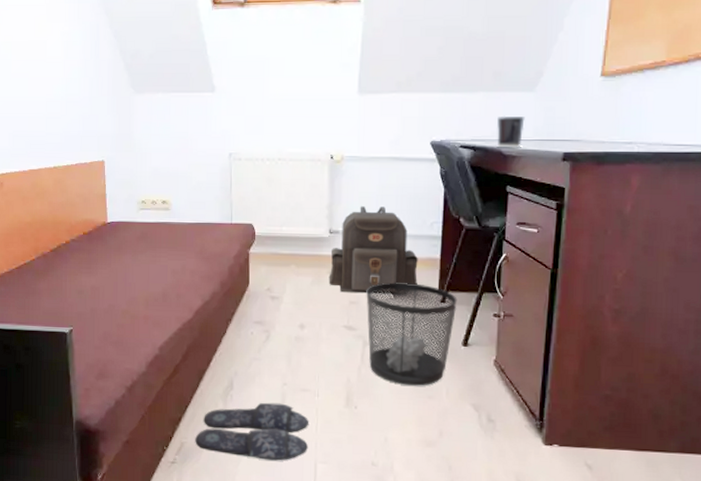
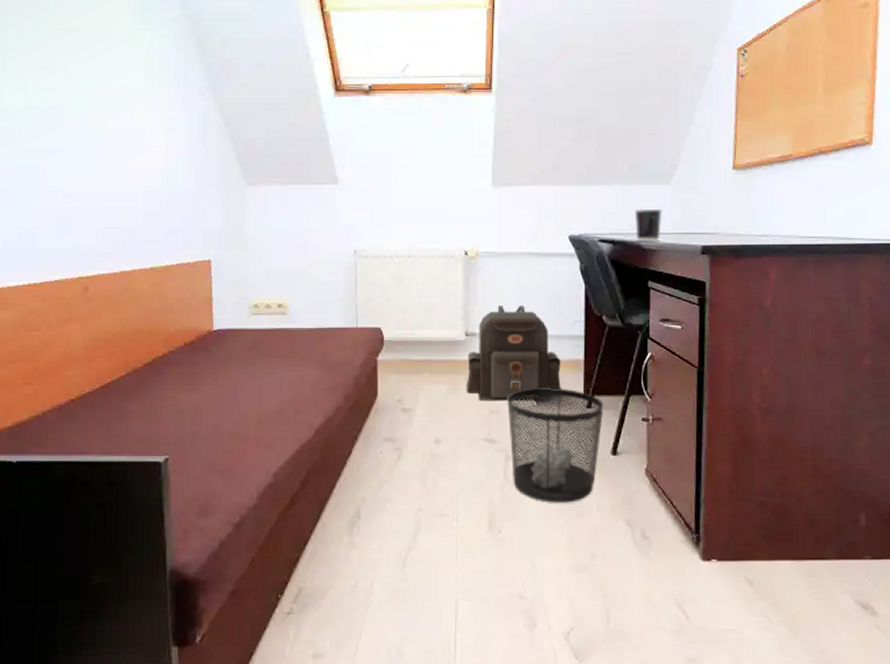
slippers: present [195,402,308,461] -> none [316,532,447,602]

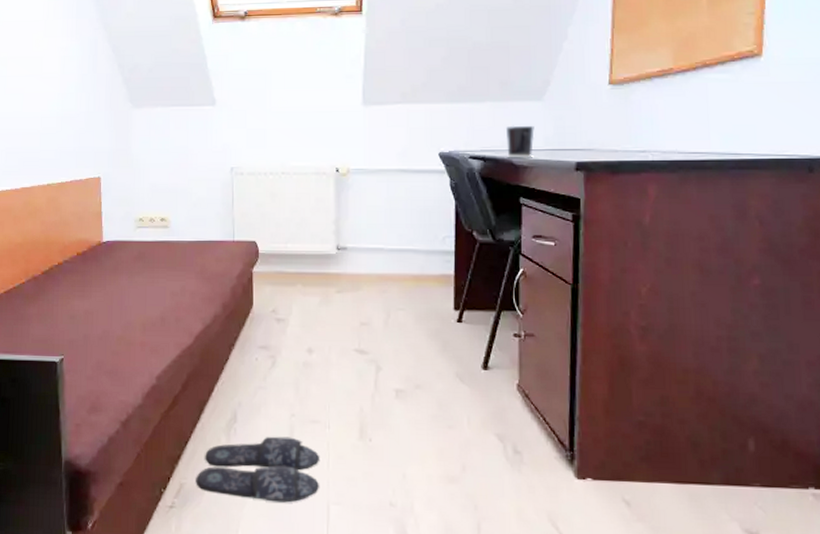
slippers: none [316,532,447,602] -> present [196,436,319,503]
backpack: present [466,305,561,400] -> none [337,221,431,314]
waste bin: present [507,388,604,503] -> none [377,301,475,415]

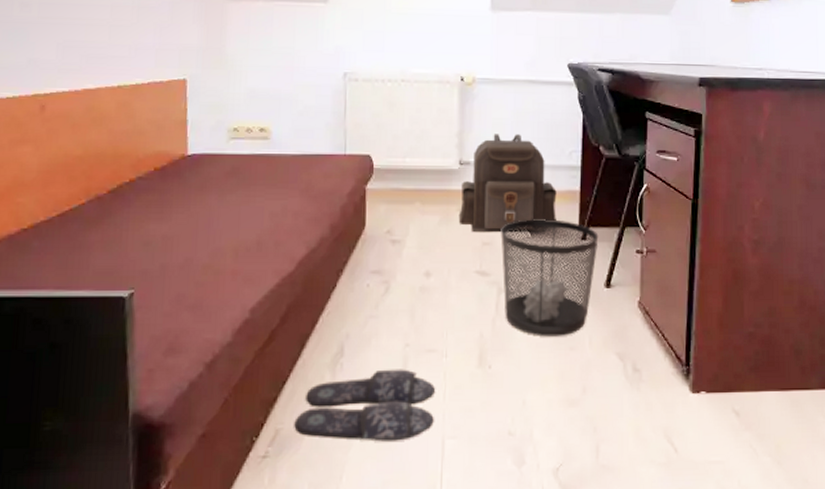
backpack: none [337,221,431,314] -> present [458,134,557,232]
waste bin: none [377,301,475,415] -> present [501,219,599,337]
mug: present [506,125,535,157] -> none [635,38,661,71]

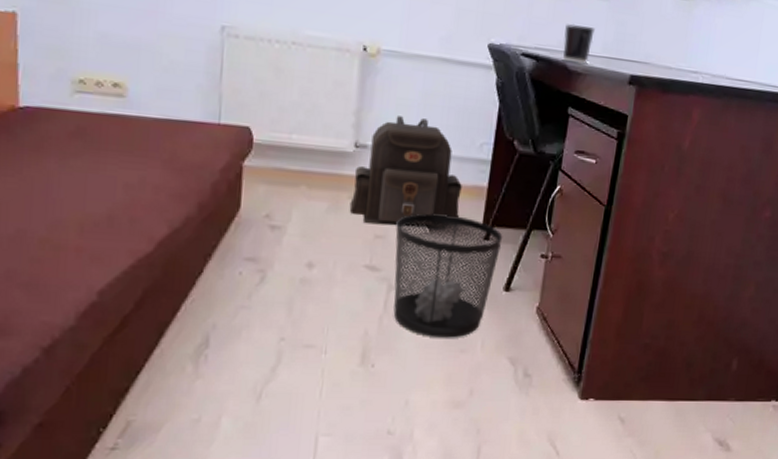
slippers: present [294,369,435,442] -> none [149,363,311,437]
mug: none [635,38,661,71] -> present [563,23,595,63]

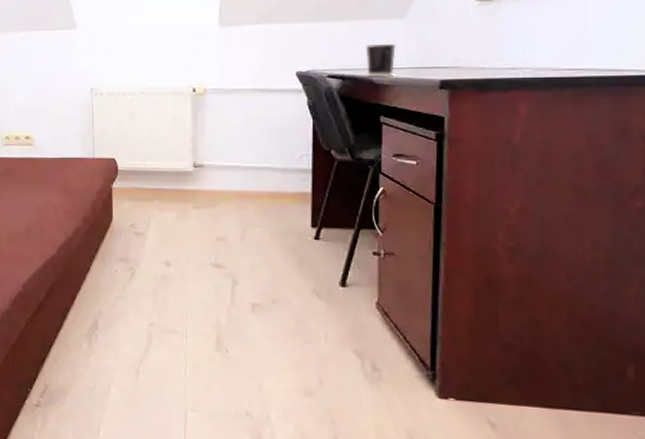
backpack: present [349,116,462,228] -> none [194,139,288,230]
waste bin: present [393,213,503,338] -> none [234,218,332,329]

